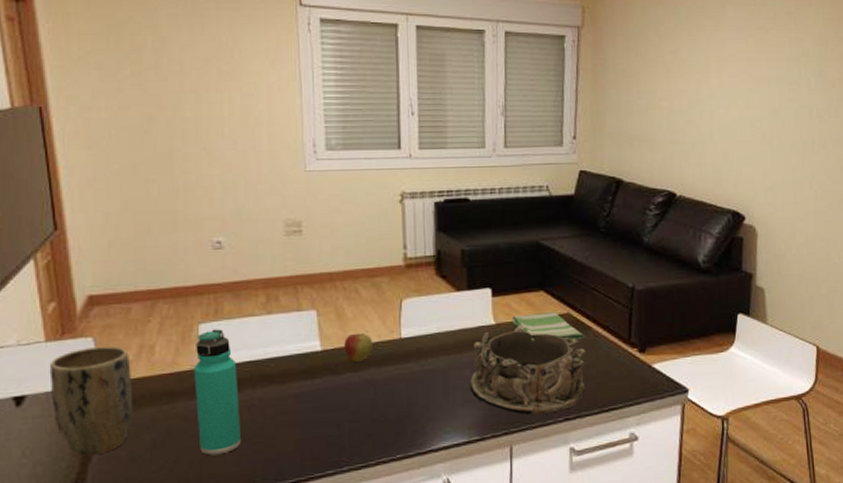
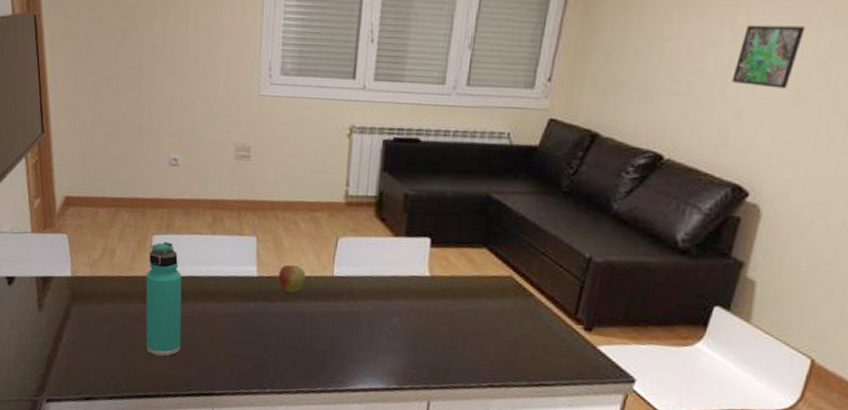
plant pot: present [49,346,133,456] -> none [33,243,96,337]
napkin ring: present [469,326,586,415] -> none [395,282,524,377]
dish towel: present [512,312,585,341] -> none [447,270,525,306]
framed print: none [715,84,759,133] -> present [731,24,806,89]

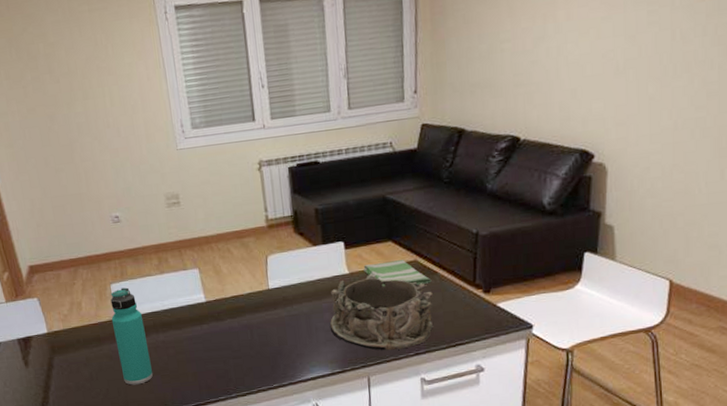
apple: present [278,264,306,293] -> none [223,284,247,310]
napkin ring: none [395,282,524,377] -> present [329,274,434,351]
dish towel: none [447,270,525,306] -> present [363,260,432,287]
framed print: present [731,24,806,89] -> none [562,10,613,67]

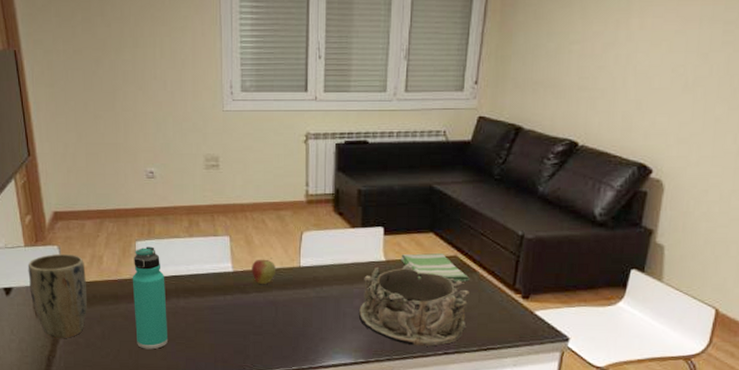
plant pot: none [11,304,73,386] -> present [27,254,88,339]
apple: none [223,284,247,310] -> present [252,258,275,284]

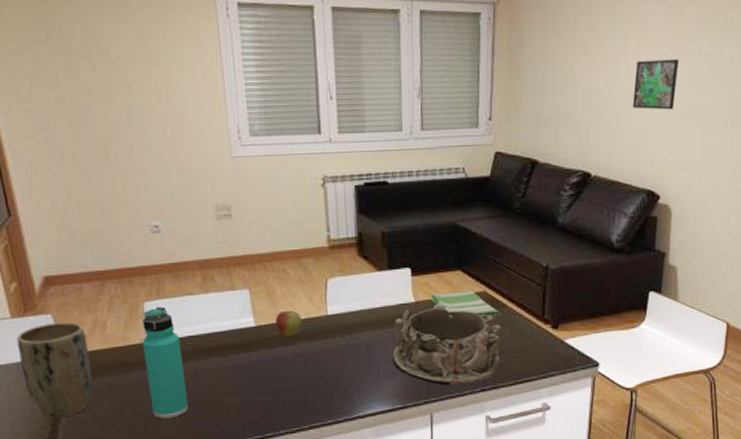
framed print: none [630,25,689,79] -> present [632,59,679,110]

